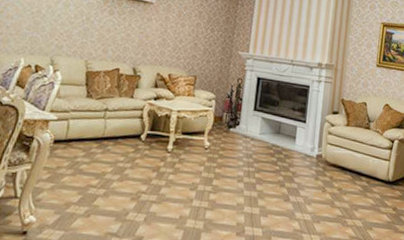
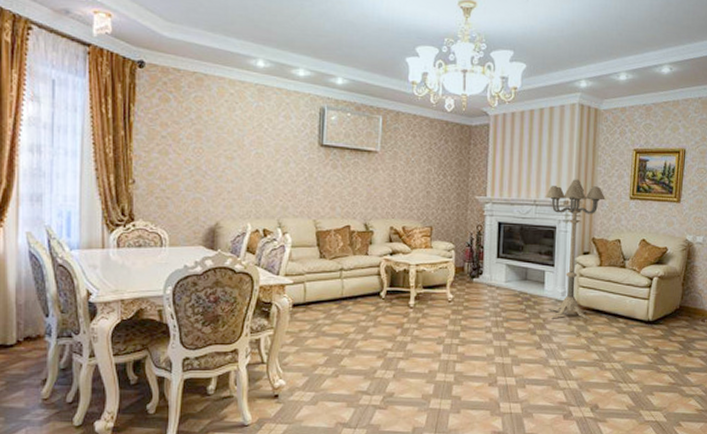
floor lamp: none [297,44,355,178] -> present [545,179,606,322]

